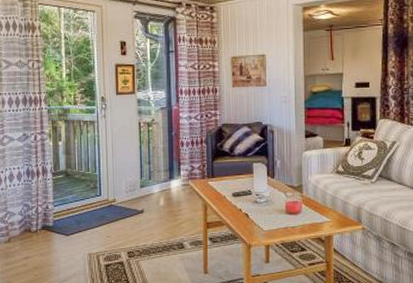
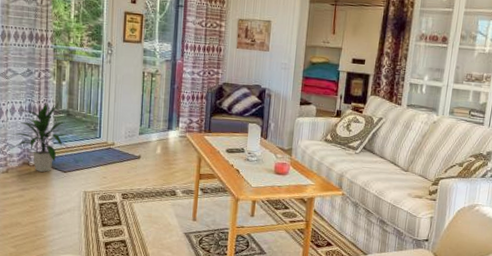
indoor plant: none [12,165,69,237] -> present [12,103,69,172]

